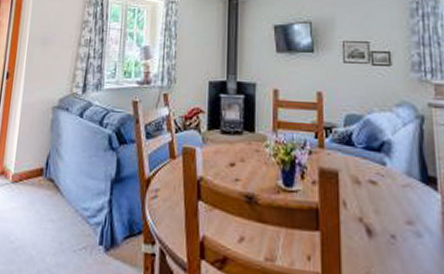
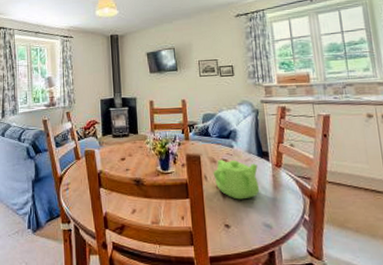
teapot: none [355,180,422,243] -> present [213,160,260,200]

